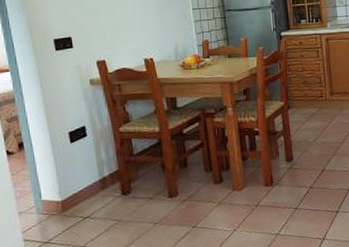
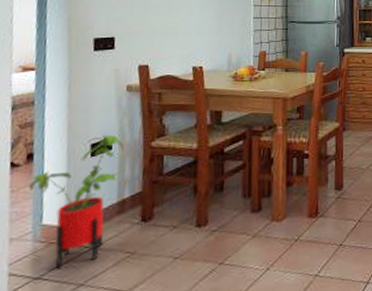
house plant: none [24,123,98,236] -> present [28,134,125,270]

